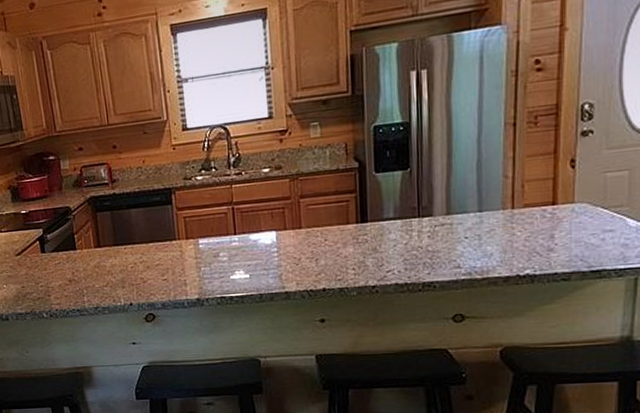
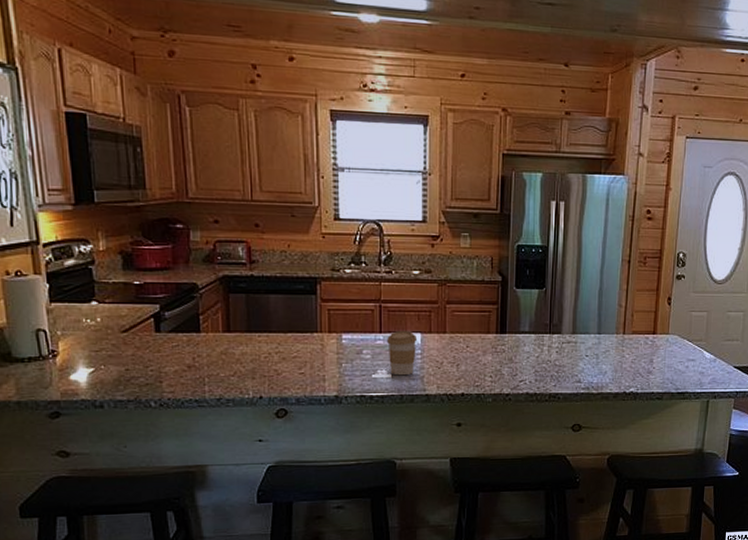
coffee cup: none [242,230,273,275] -> present [387,331,418,376]

